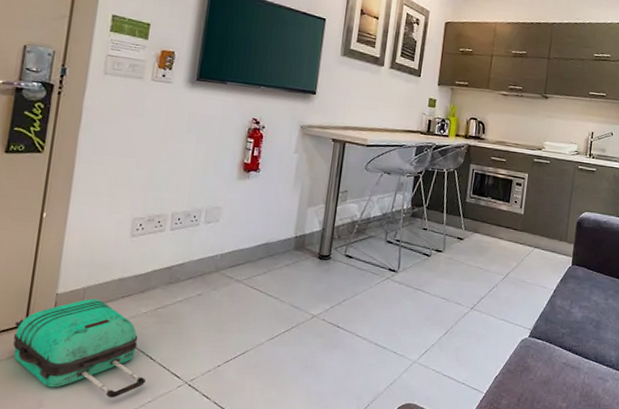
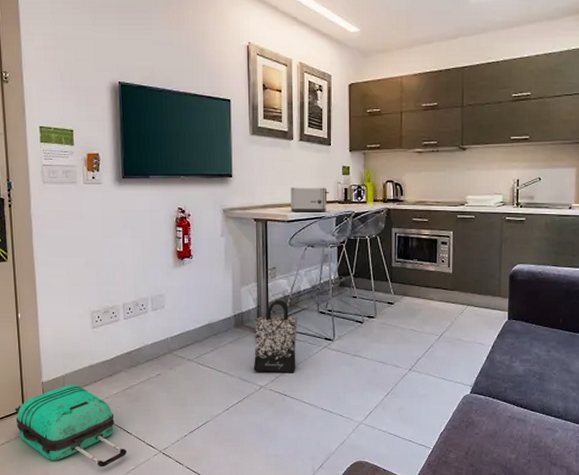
shopping bag: none [307,224,364,304] -> present [253,300,298,373]
toaster: none [371,112,414,141] -> present [290,187,330,212]

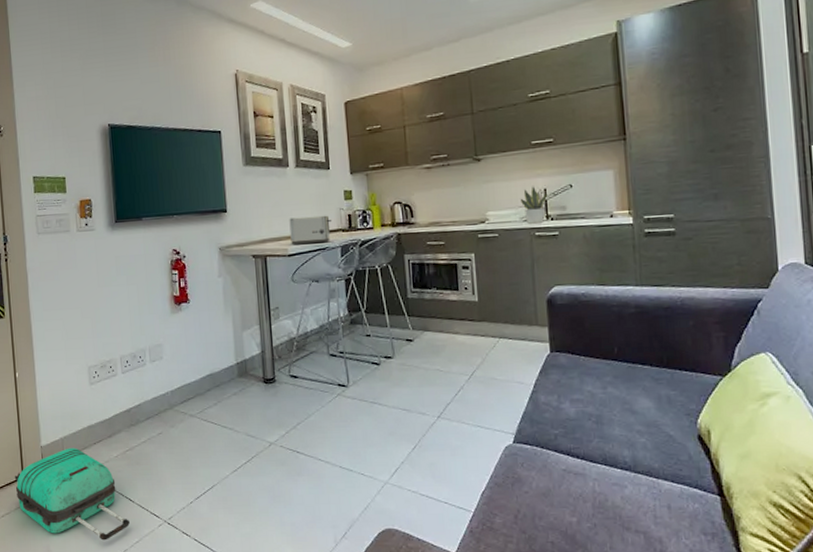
shopping bag: present [253,300,298,373] -> none [259,343,308,427]
potted plant: none [496,176,520,210] -> present [520,186,548,225]

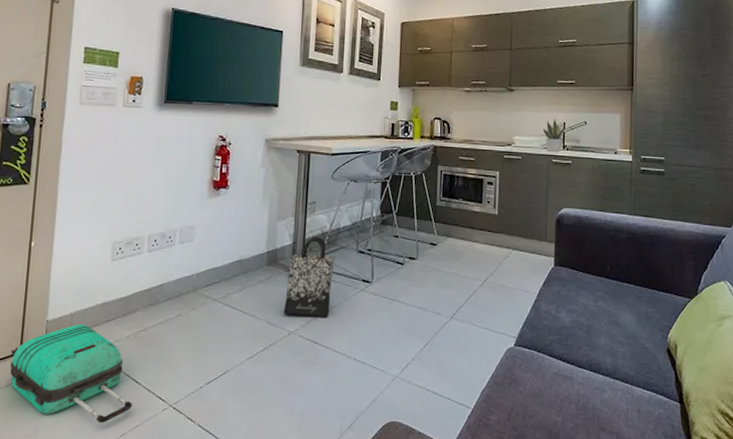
shopping bag: none [259,343,308,427] -> present [283,237,335,318]
toaster: present [289,215,333,245] -> none [335,120,377,147]

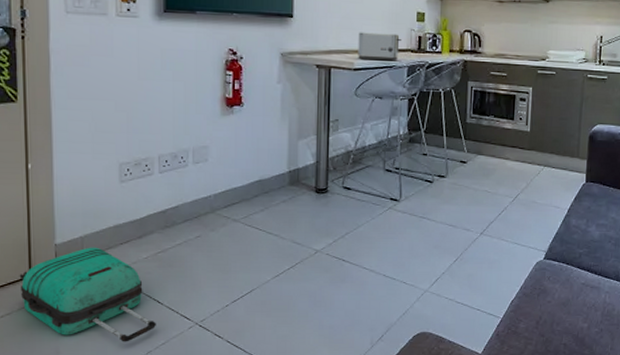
shopping bag: present [283,237,335,318] -> none [308,155,361,236]
toaster: none [335,120,377,147] -> present [358,32,402,61]
potted plant: present [542,119,566,153] -> none [578,32,603,68]

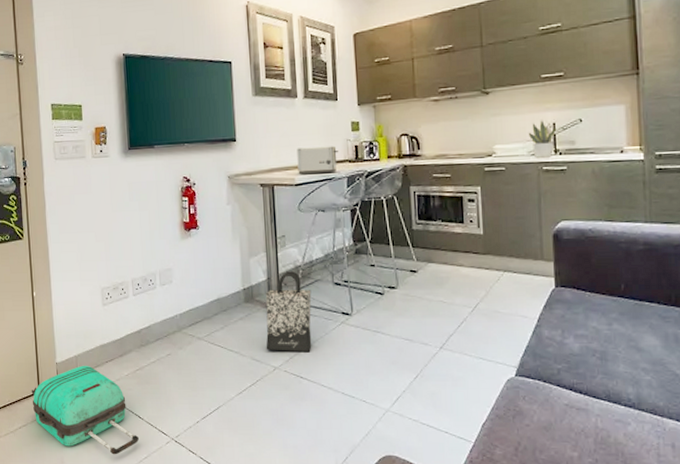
shopping bag: none [308,155,361,236] -> present [265,271,312,353]
potted plant: none [578,32,603,68] -> present [528,120,557,159]

